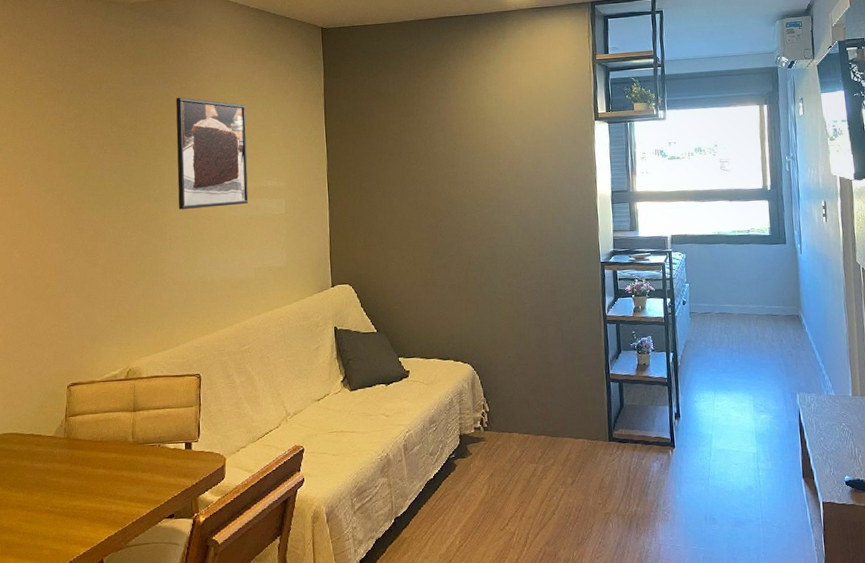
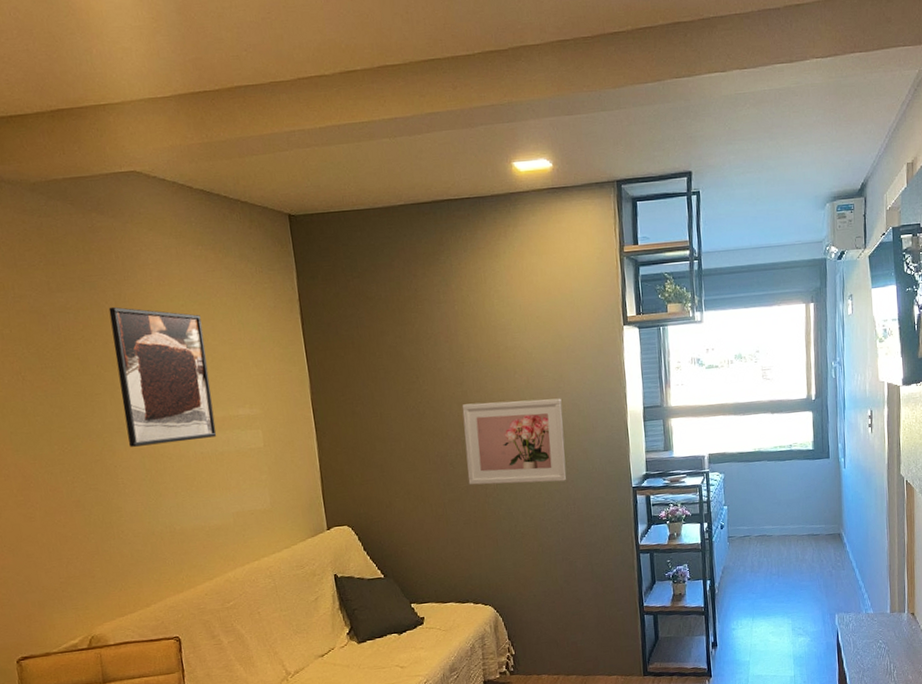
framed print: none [452,181,542,255] -> present [462,398,567,486]

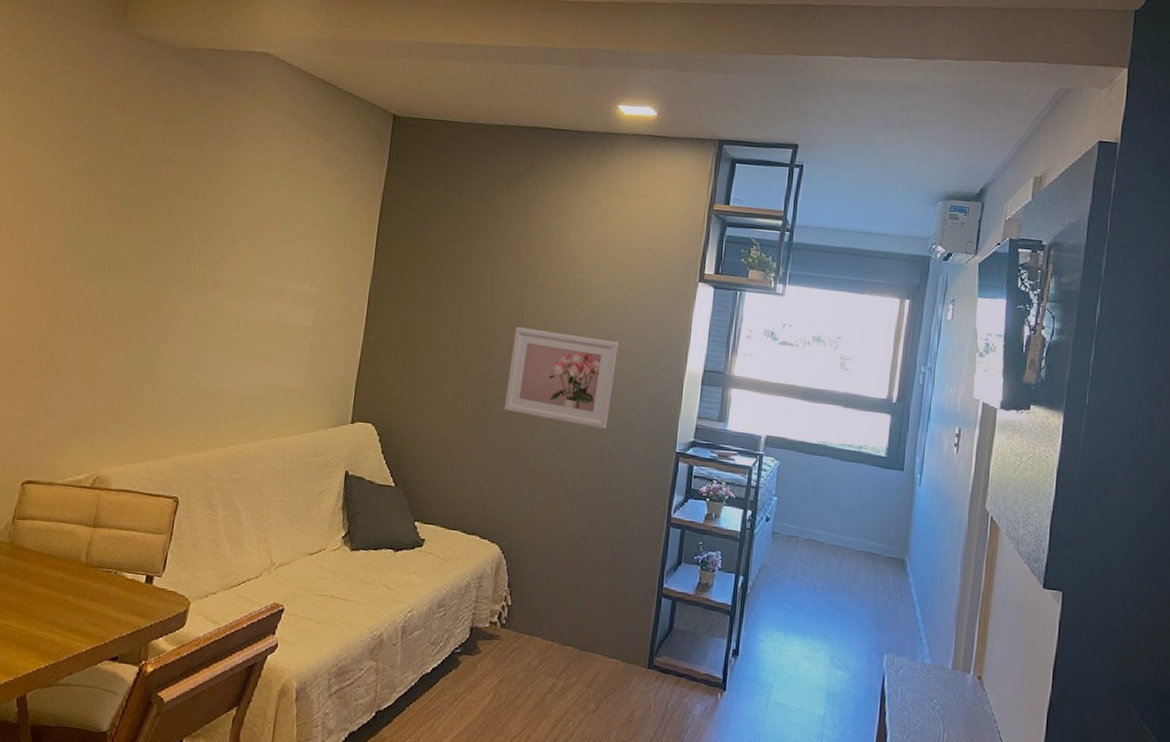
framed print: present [108,306,217,447] -> none [188,167,288,307]

